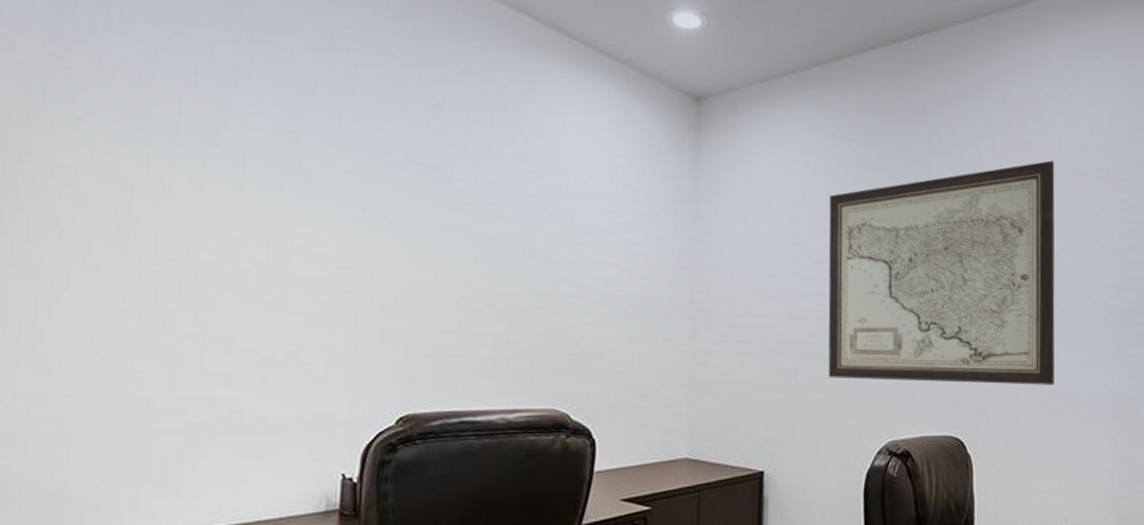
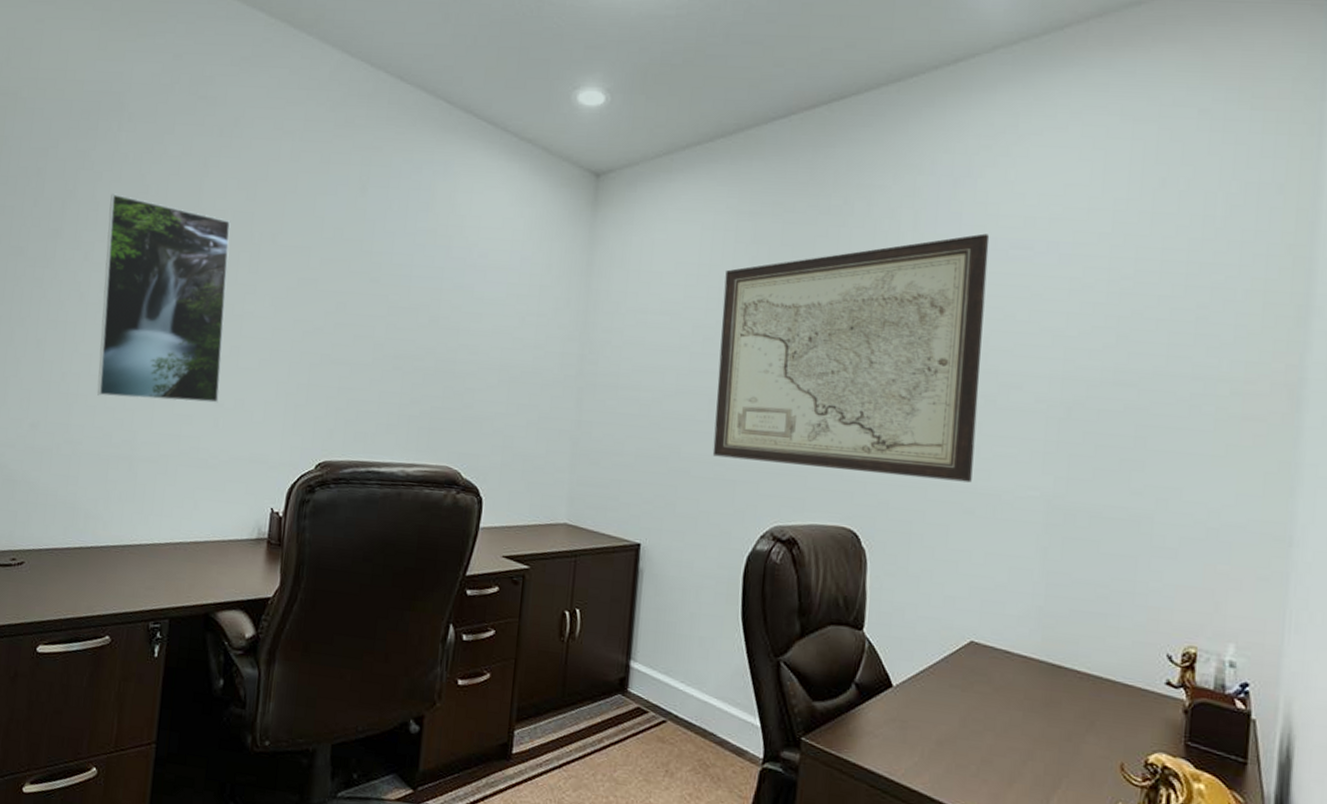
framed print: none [90,107,270,357] -> present [97,193,231,403]

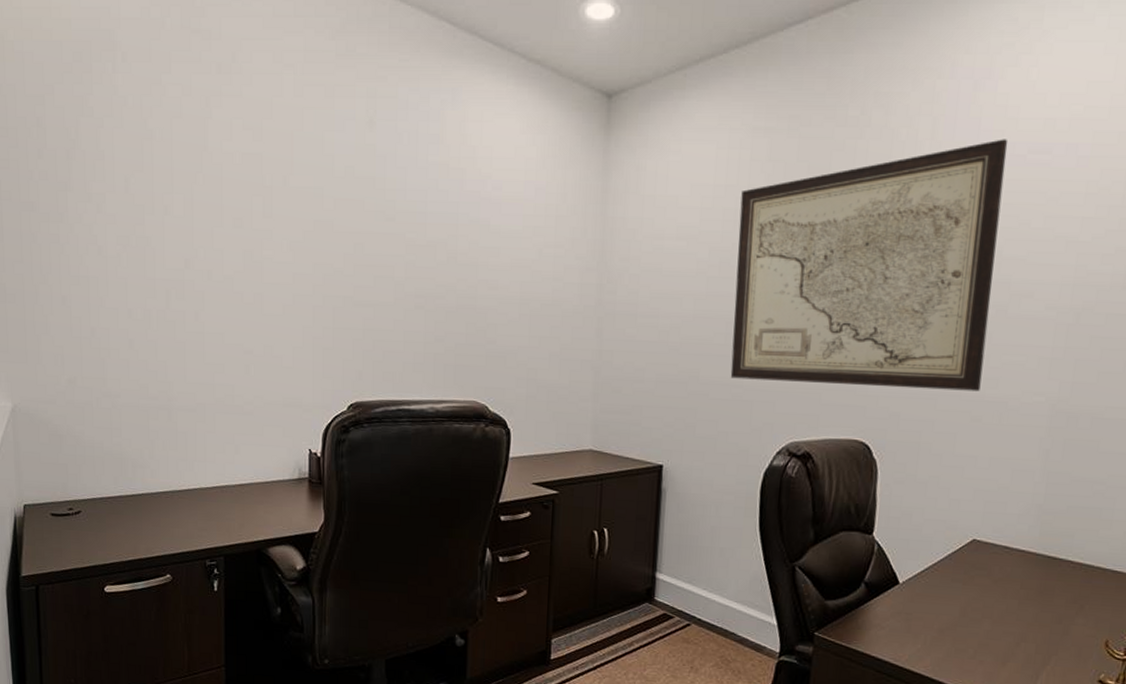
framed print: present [97,193,231,403] -> none [115,141,247,351]

